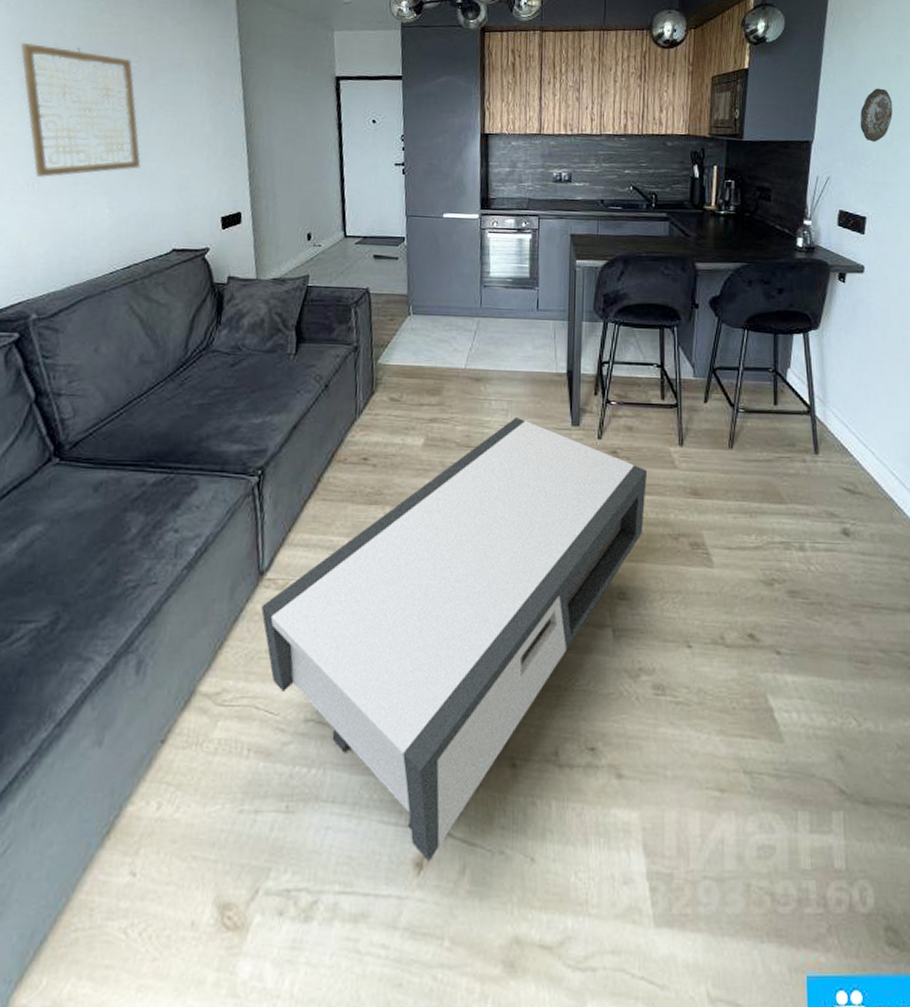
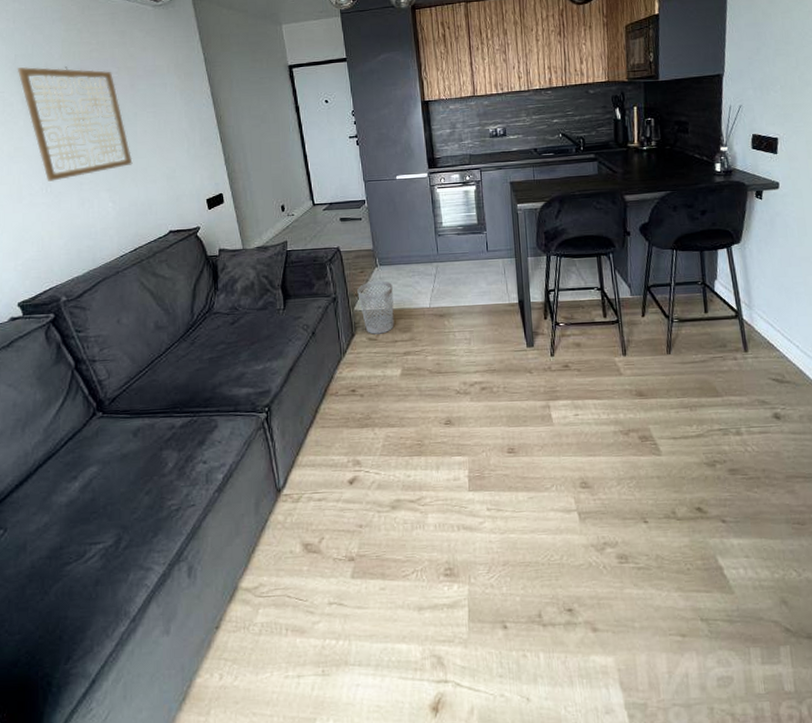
coffee table: present [261,416,648,862] -> none [283,344,597,707]
wastebasket: none [383,331,425,395] -> present [357,280,395,334]
decorative plate: present [860,88,893,142] -> none [766,17,797,68]

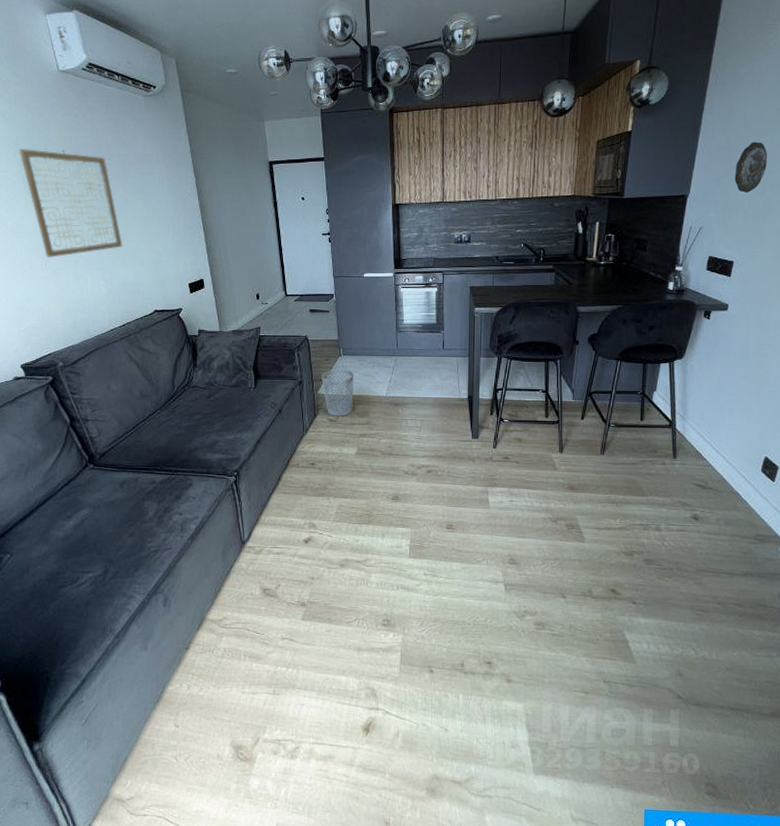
decorative plate: none [766,17,797,68] -> present [734,142,768,193]

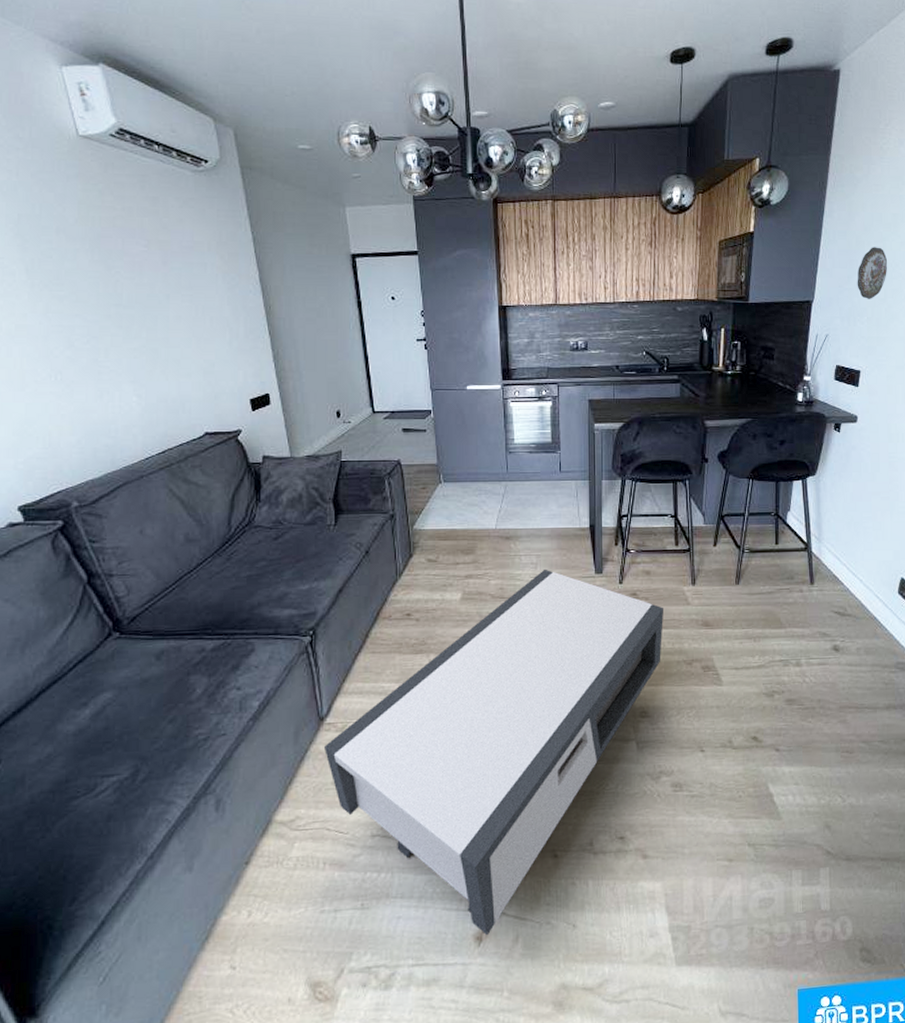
wall art: present [20,149,123,258] -> none [21,230,163,368]
coffee table: none [246,432,534,728] -> present [325,568,664,936]
wastebasket: present [321,369,354,417] -> none [418,498,457,556]

